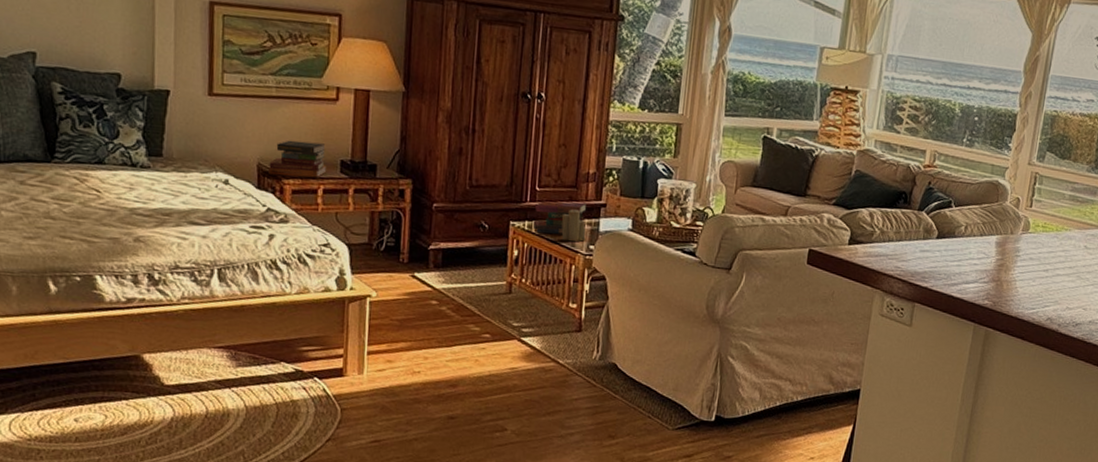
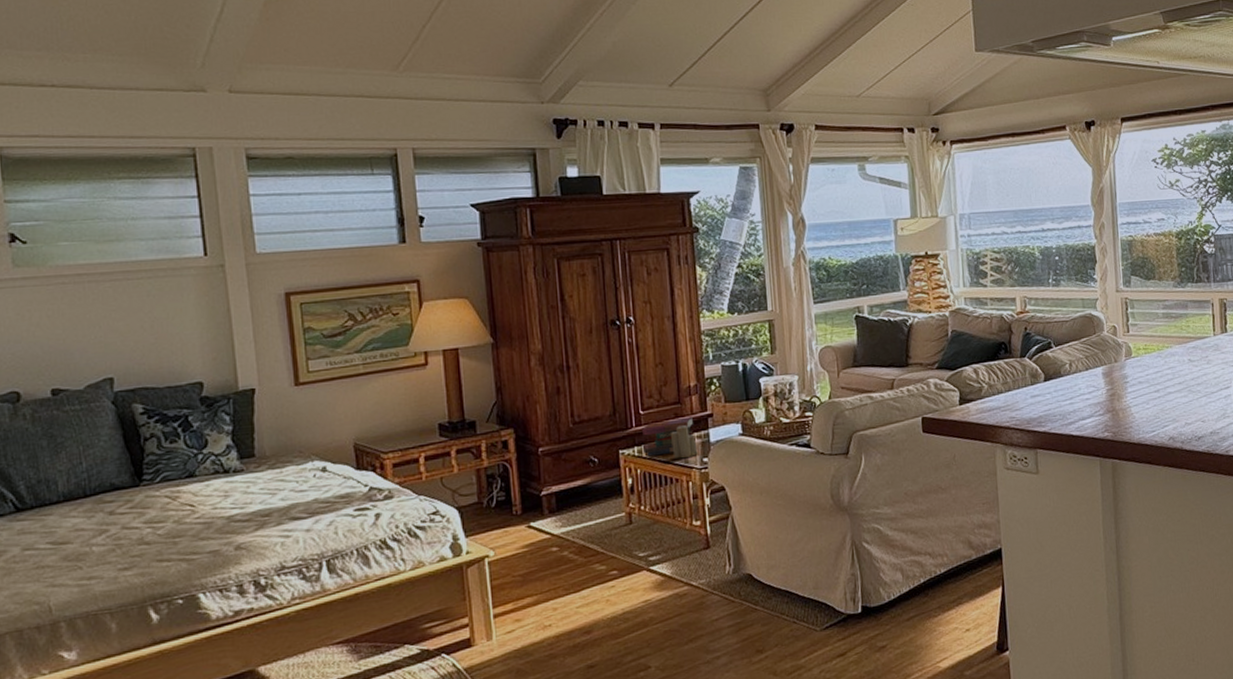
books: present [268,140,326,178] -> none [366,410,425,453]

